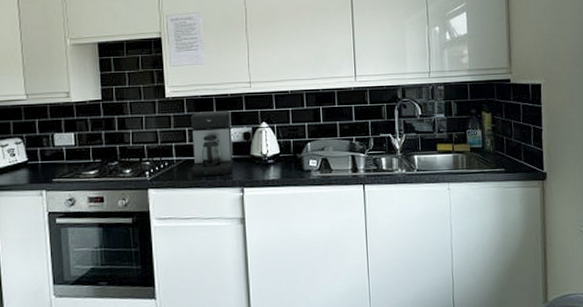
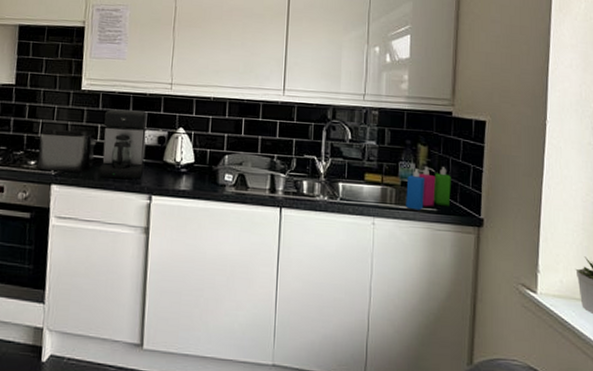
toaster: none [130,135,187,178] -> present [37,129,97,174]
soap dispenser: none [475,130,516,172] -> present [406,166,451,211]

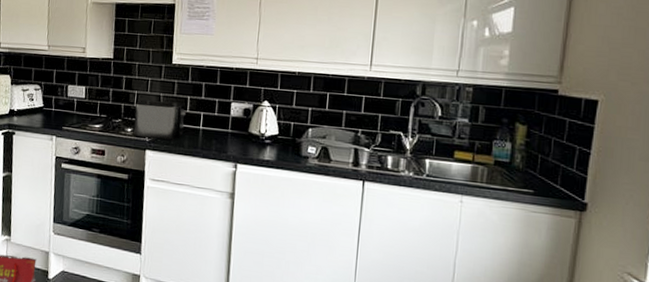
coffee maker: present [98,109,146,179] -> none [187,82,233,148]
soap dispenser: present [406,166,451,211] -> none [498,145,552,191]

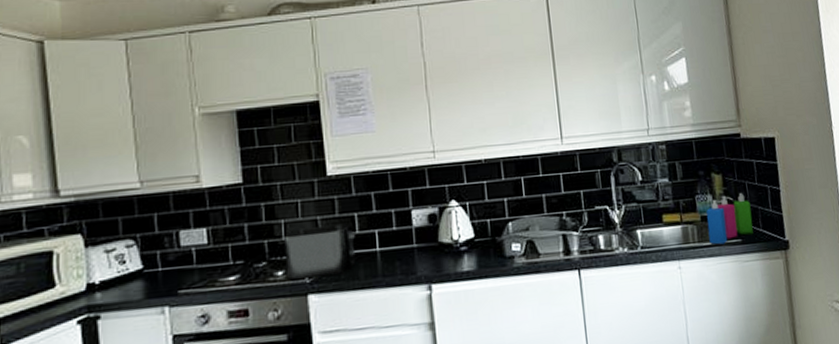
soap dispenser: none [498,145,552,191] -> present [706,193,754,245]

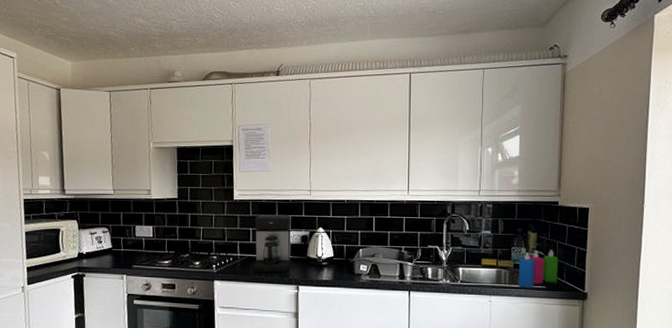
toaster: present [283,223,356,281] -> none [201,234,250,270]
coffee maker: none [359,188,418,275] -> present [253,214,291,273]

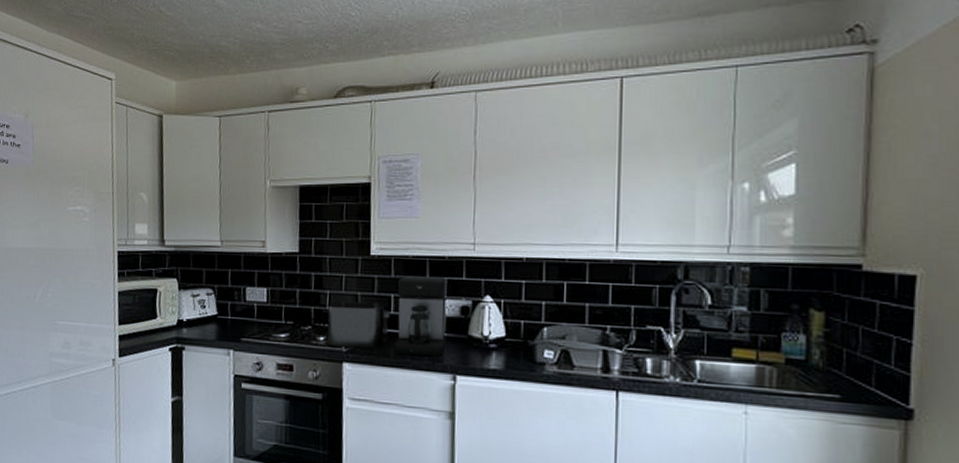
toaster: none [201,234,250,270] -> present [327,301,391,350]
soap dispenser: present [518,250,558,288] -> none [793,338,862,397]

